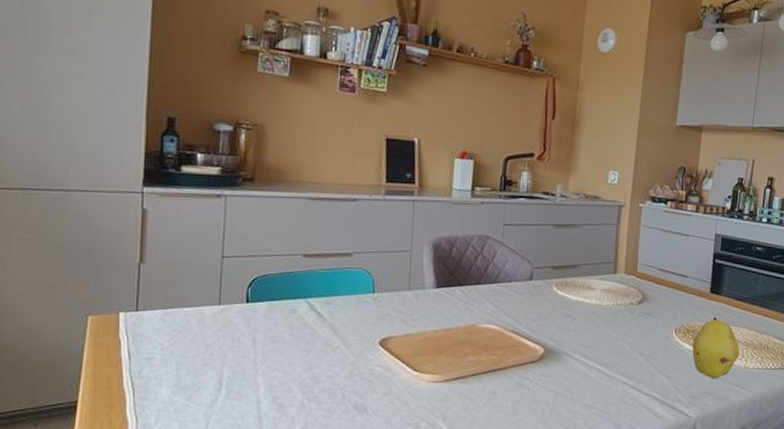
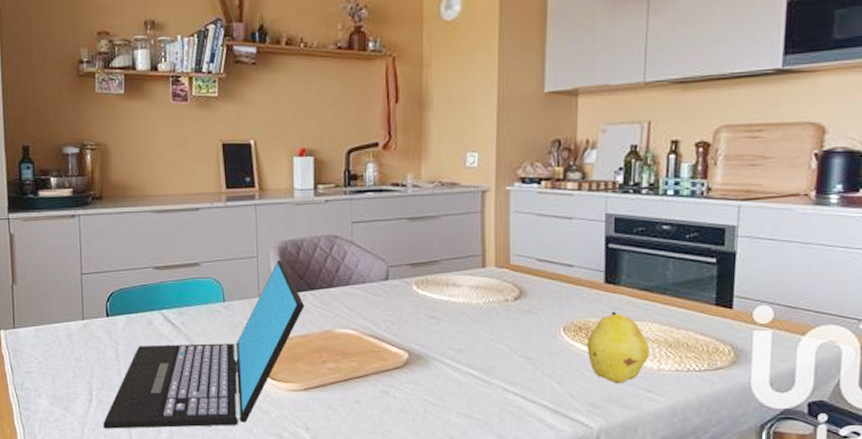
laptop: none [231,256,453,420] -> present [103,260,305,429]

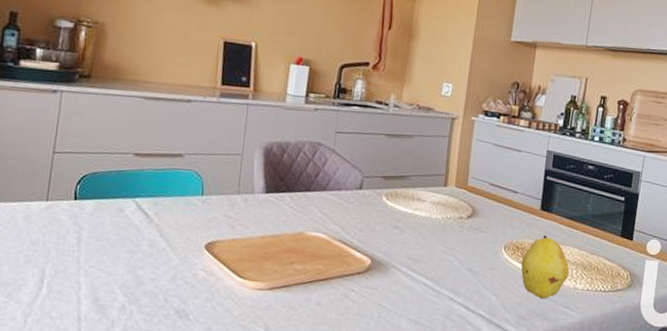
laptop: present [103,260,305,429] -> none [50,160,282,322]

